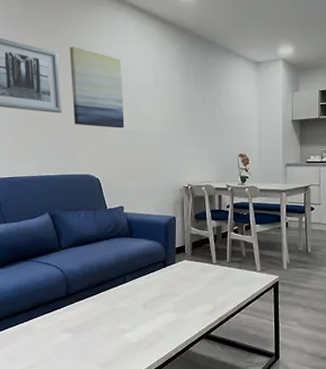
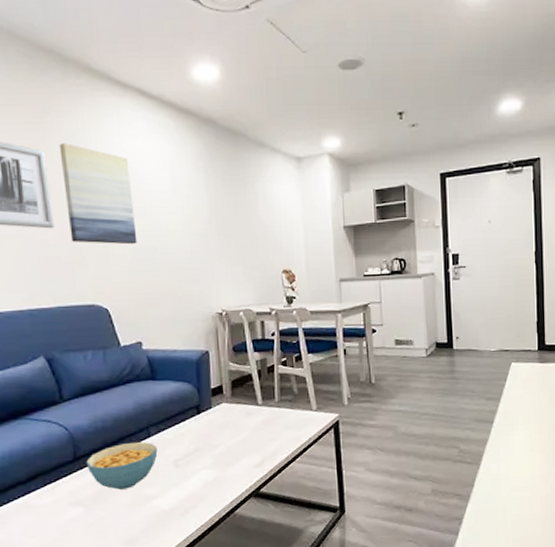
cereal bowl: none [75,285,131,323] -> present [86,441,158,490]

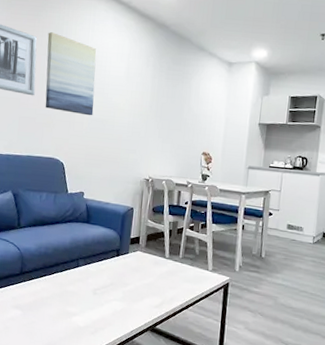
cereal bowl: present [86,441,158,490] -> none [28,268,83,304]

